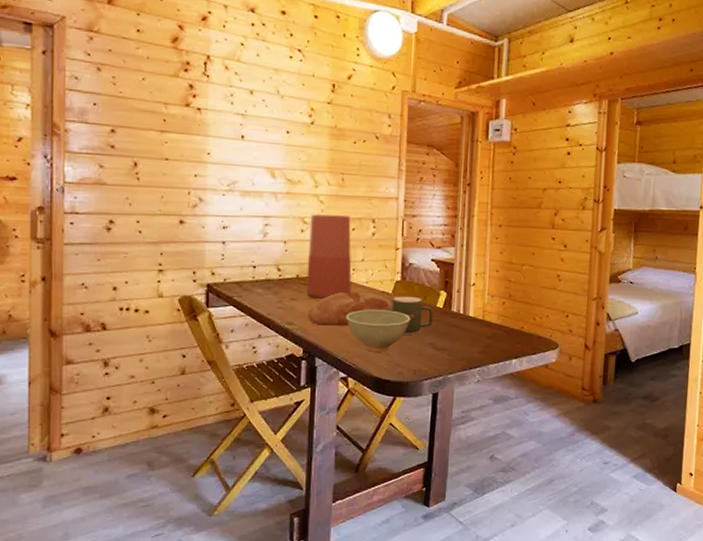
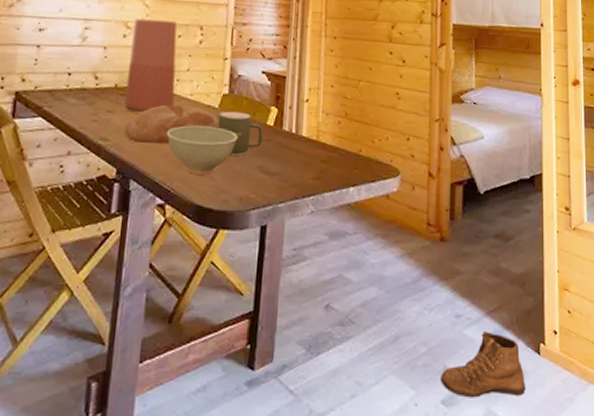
hiking boot: none [588,474,662,526] -> present [441,330,526,398]

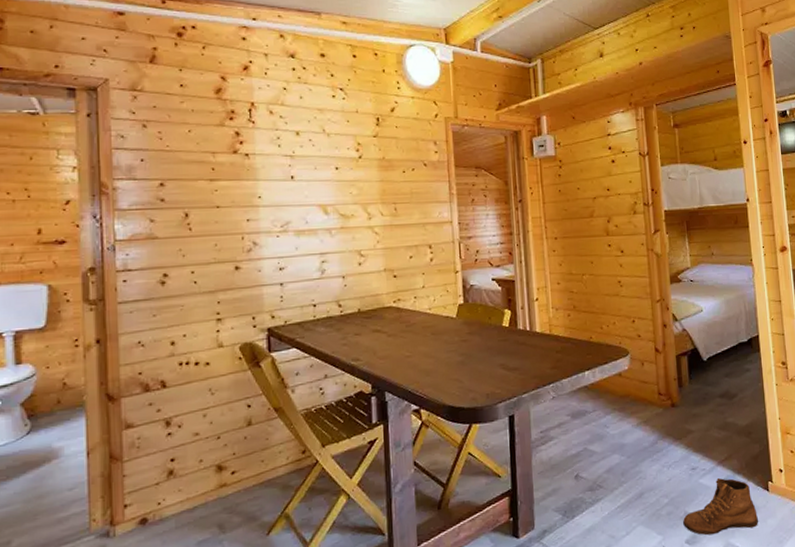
vase: present [124,18,178,112] -> none [367,244,415,331]
bread: present [124,105,219,143] -> none [373,319,459,358]
bowl: present [166,125,238,175] -> none [412,335,478,380]
mug: present [217,111,263,156] -> none [457,318,501,358]

